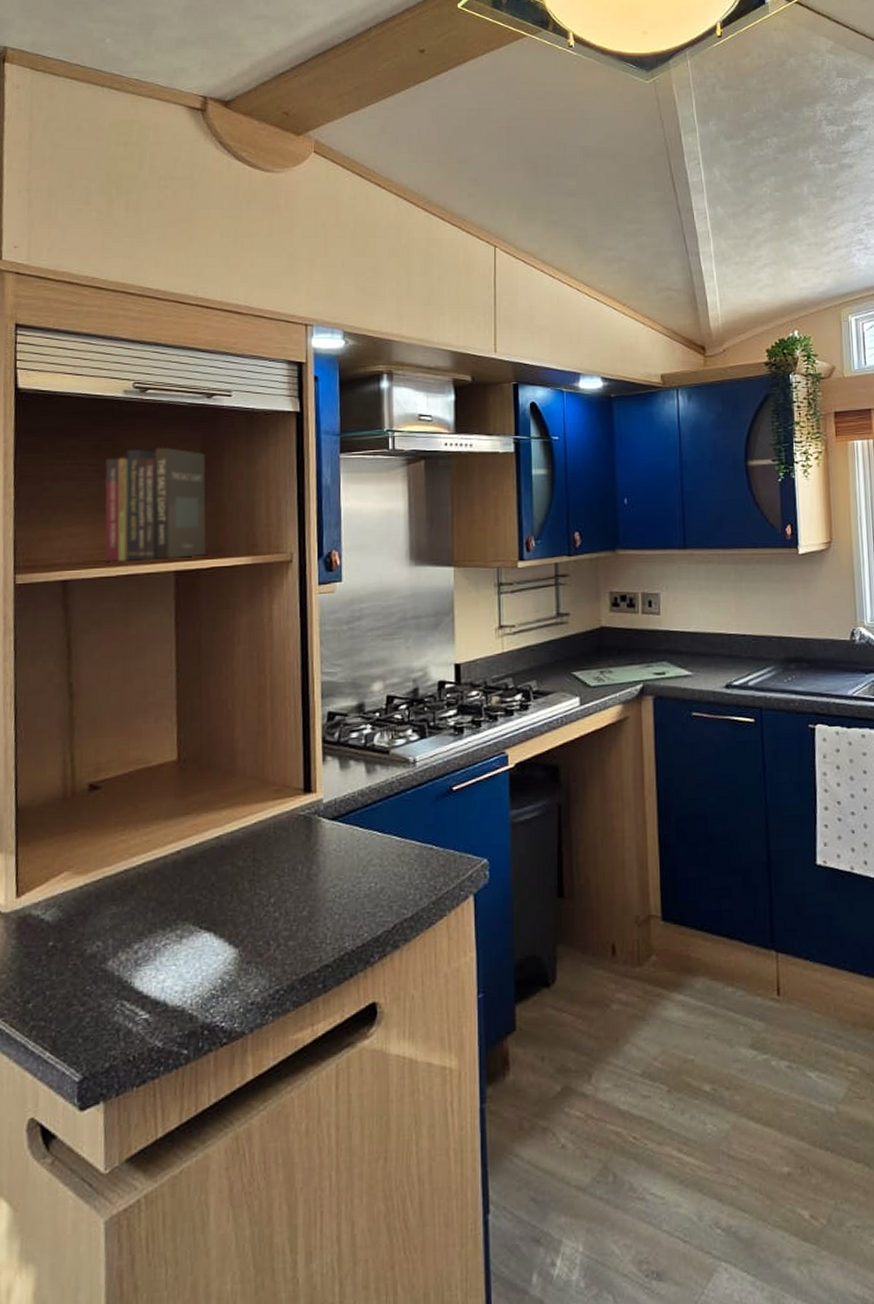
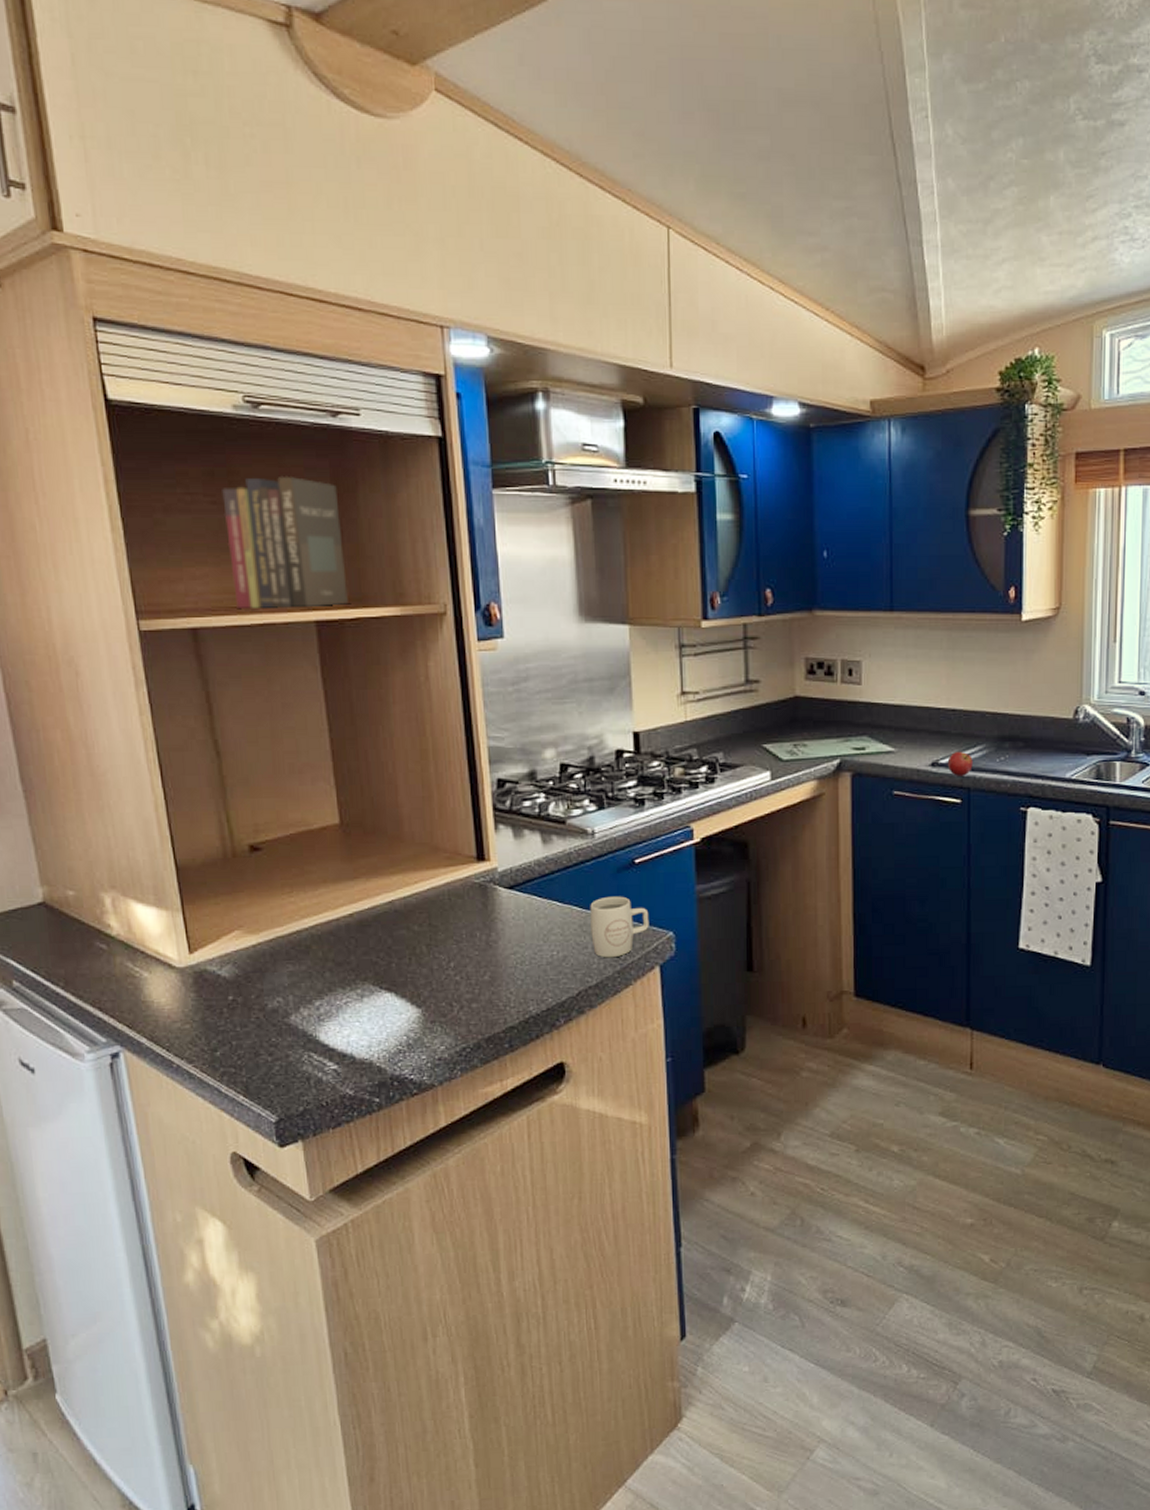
mug: none [408,824,465,889] -> present [590,896,649,958]
fruit: none [740,674,763,697] -> present [947,752,973,776]

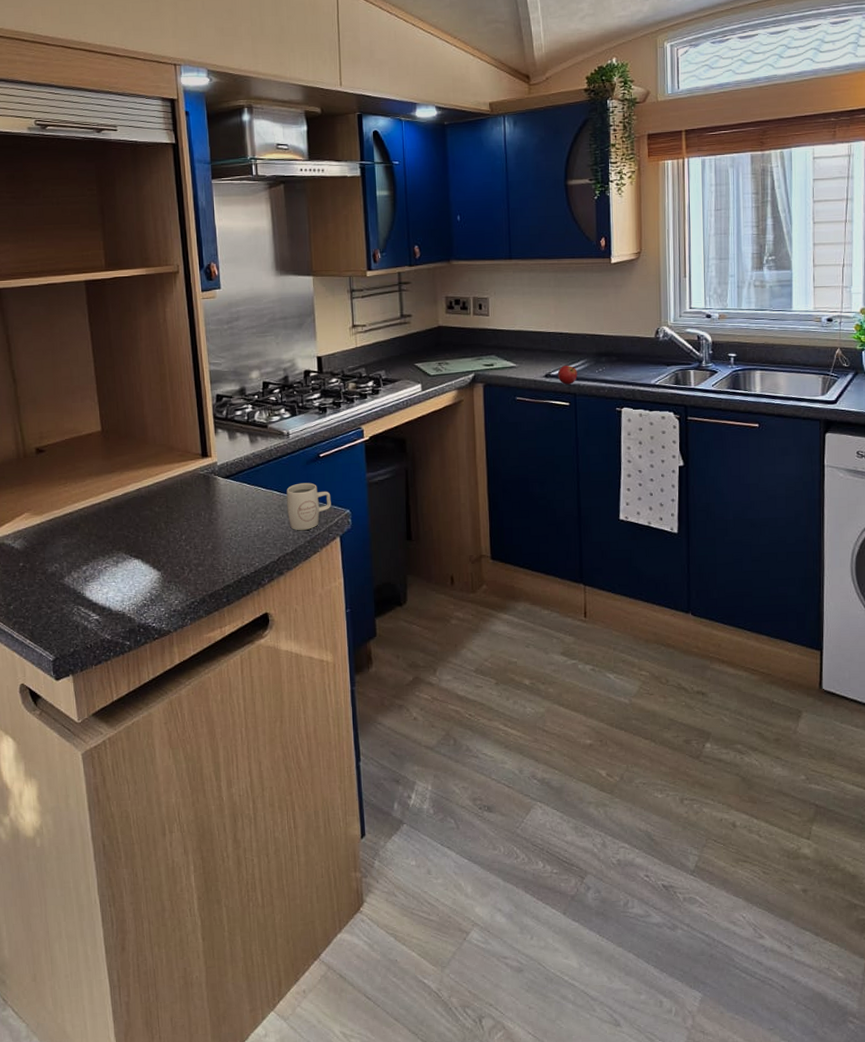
books: present [222,475,348,608] -> none [19,176,108,273]

